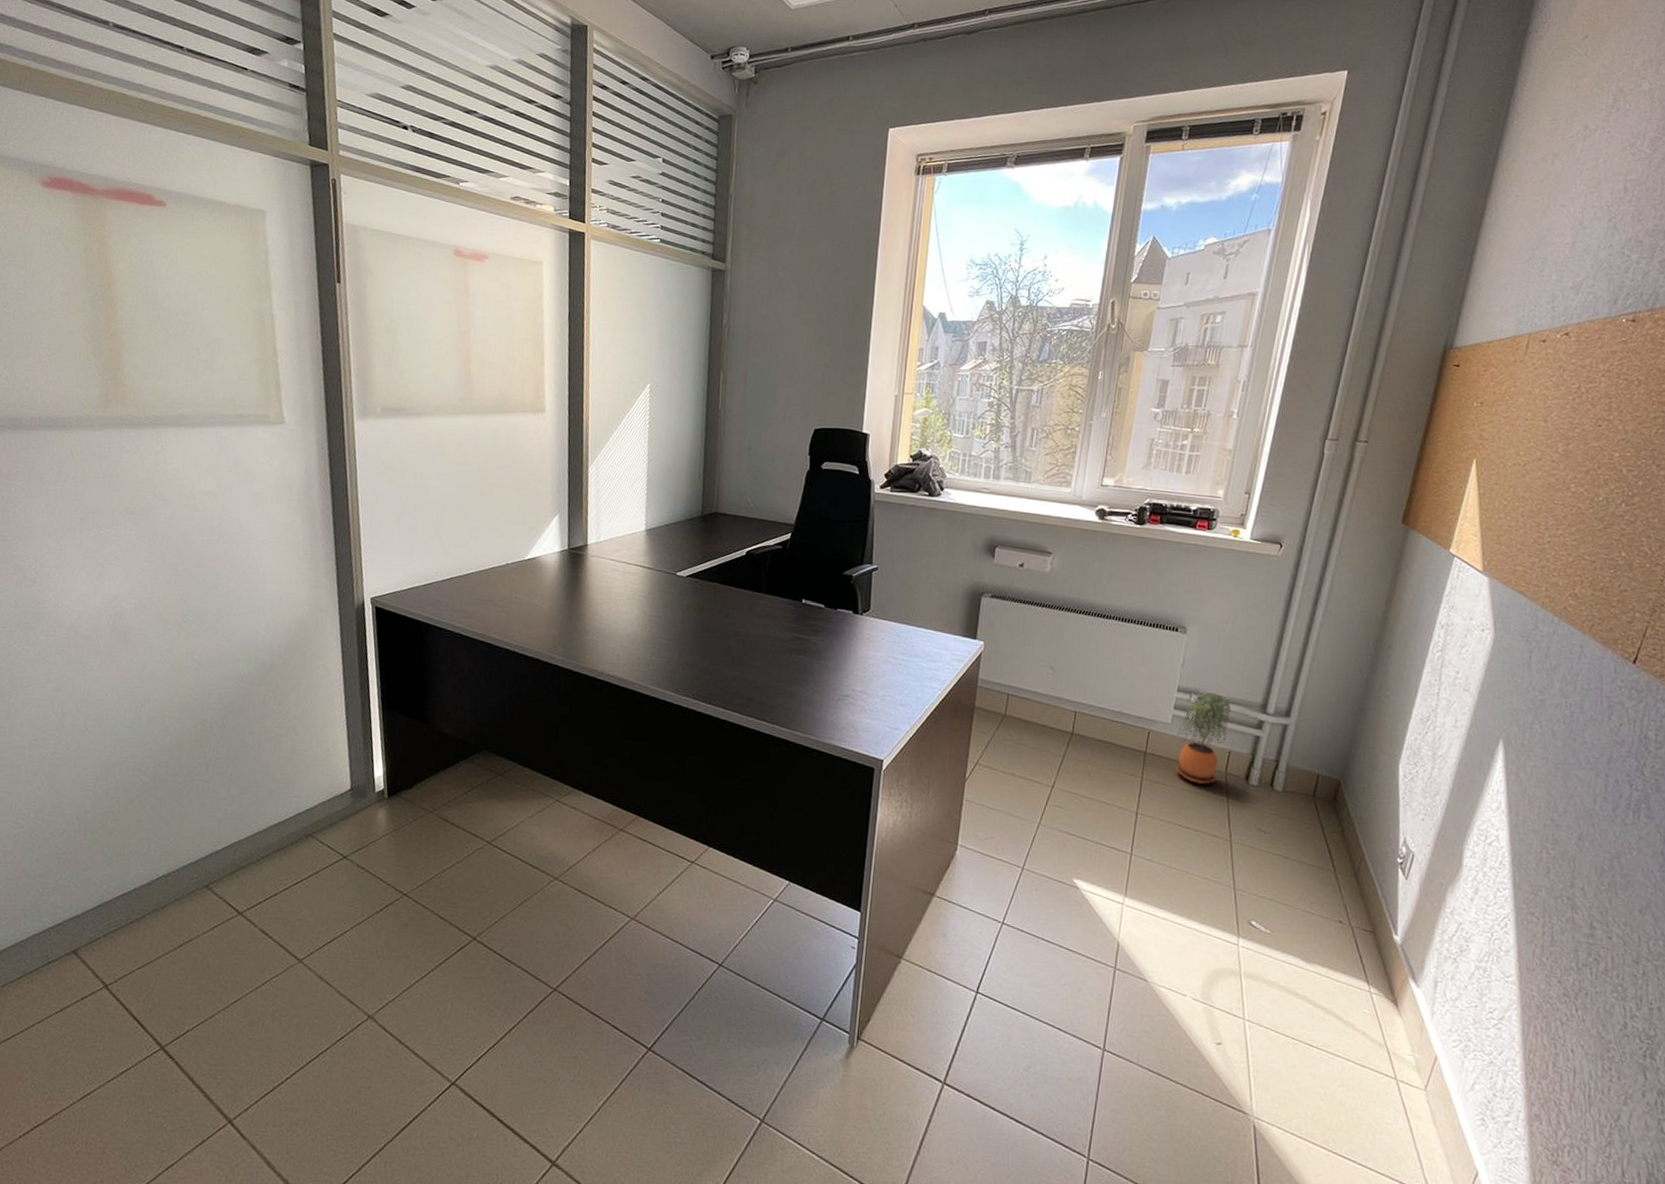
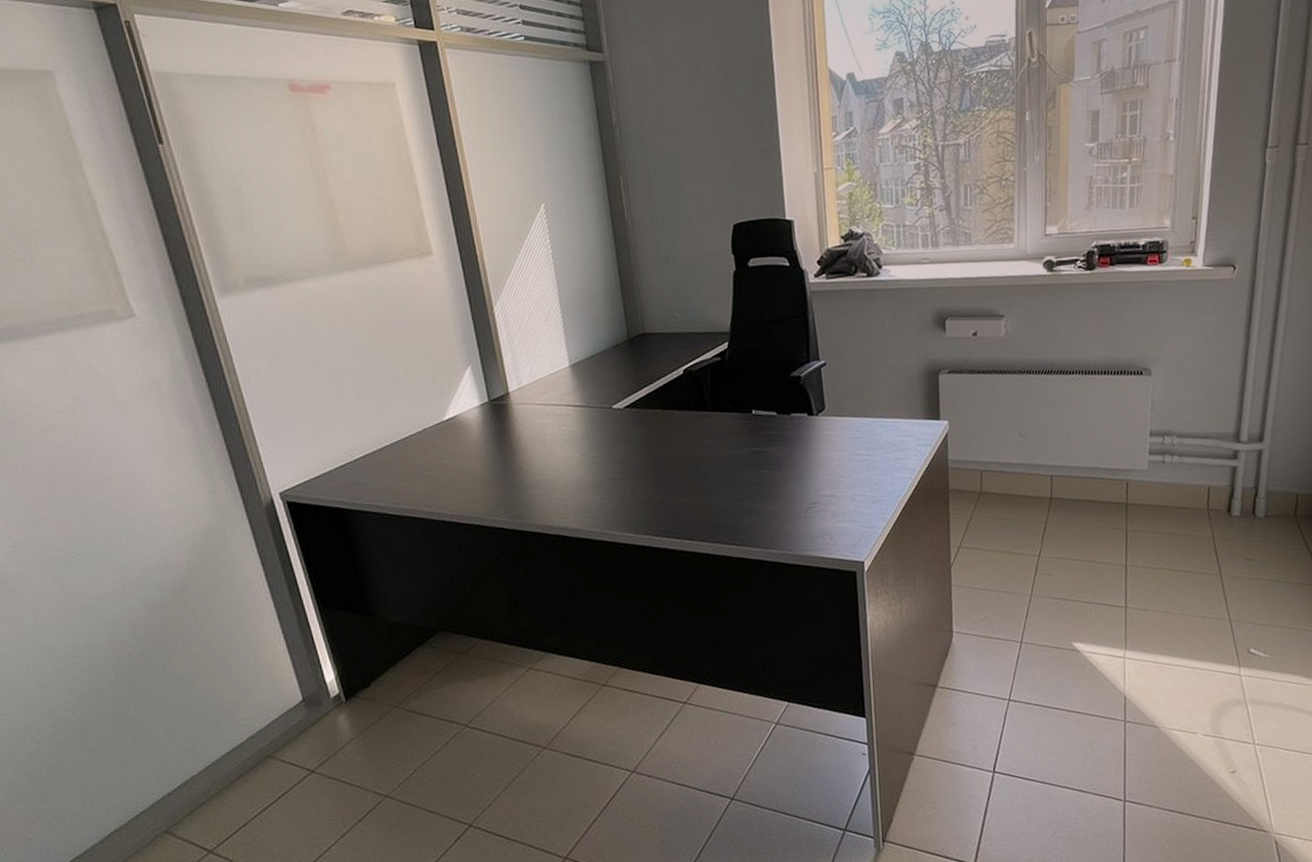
potted plant: present [1176,693,1231,785] -> none [1155,431,1206,526]

